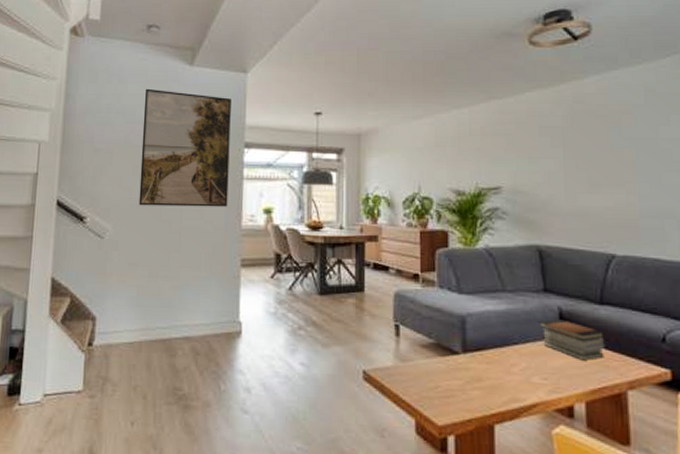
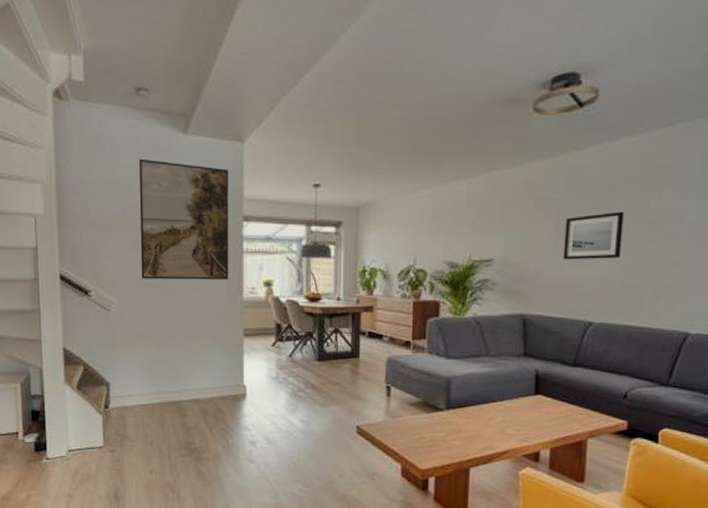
book stack: present [539,319,606,361] -> none [517,380,574,414]
wall art: none [573,139,636,188] -> present [563,211,624,260]

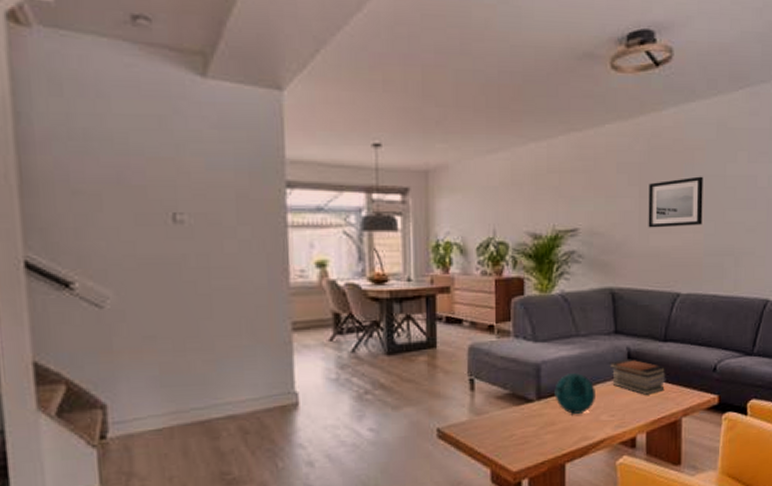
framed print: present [139,158,229,280] -> none [139,107,270,264]
decorative orb: none [463,389,502,425] -> present [554,373,595,414]
book stack: none [517,380,574,414] -> present [609,359,666,395]

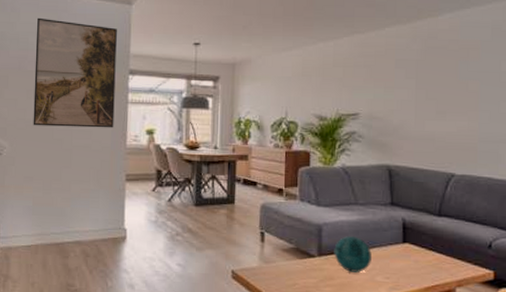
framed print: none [139,107,270,264] -> present [33,17,117,128]
book stack: present [609,359,666,395] -> none [385,228,441,263]
wall art: present [648,176,703,228] -> none [424,72,478,116]

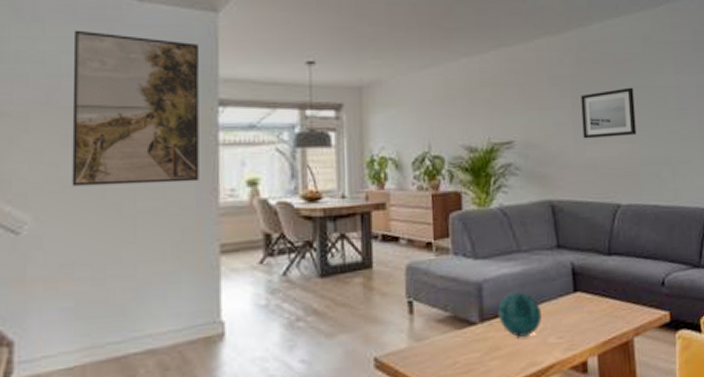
wall art: none [424,72,478,116] -> present [580,87,637,139]

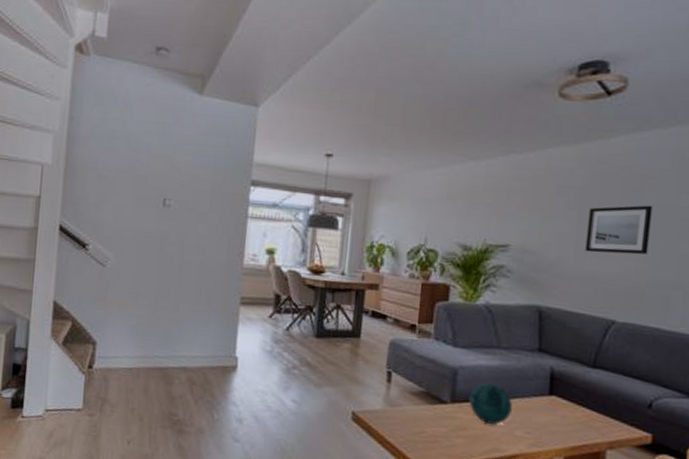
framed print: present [72,30,199,187] -> none [141,116,240,245]

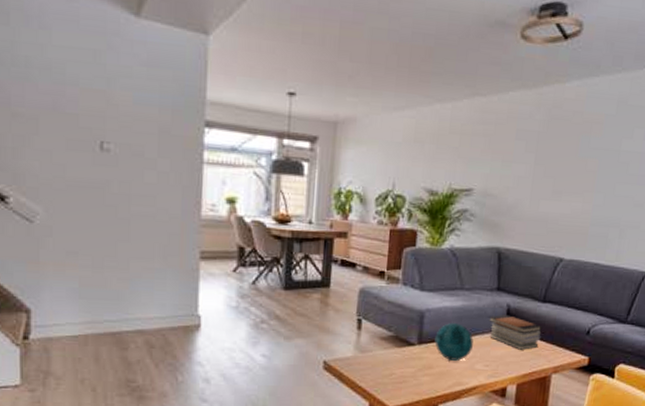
book stack: none [529,378,593,420] -> present [489,315,543,350]
wall art: present [585,205,653,255] -> none [540,149,599,196]

